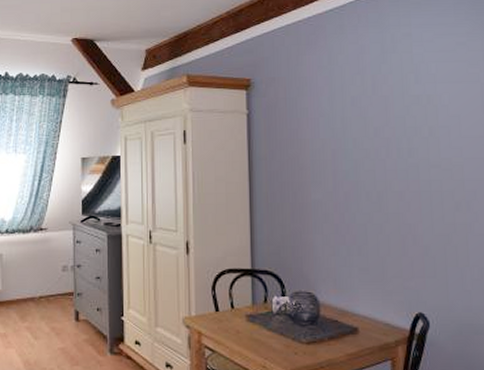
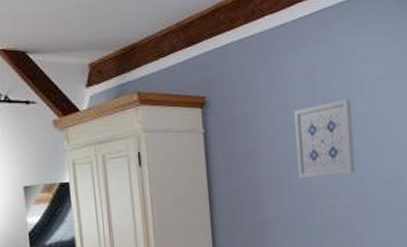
wall art: none [341,82,408,162] -> present [294,99,355,178]

